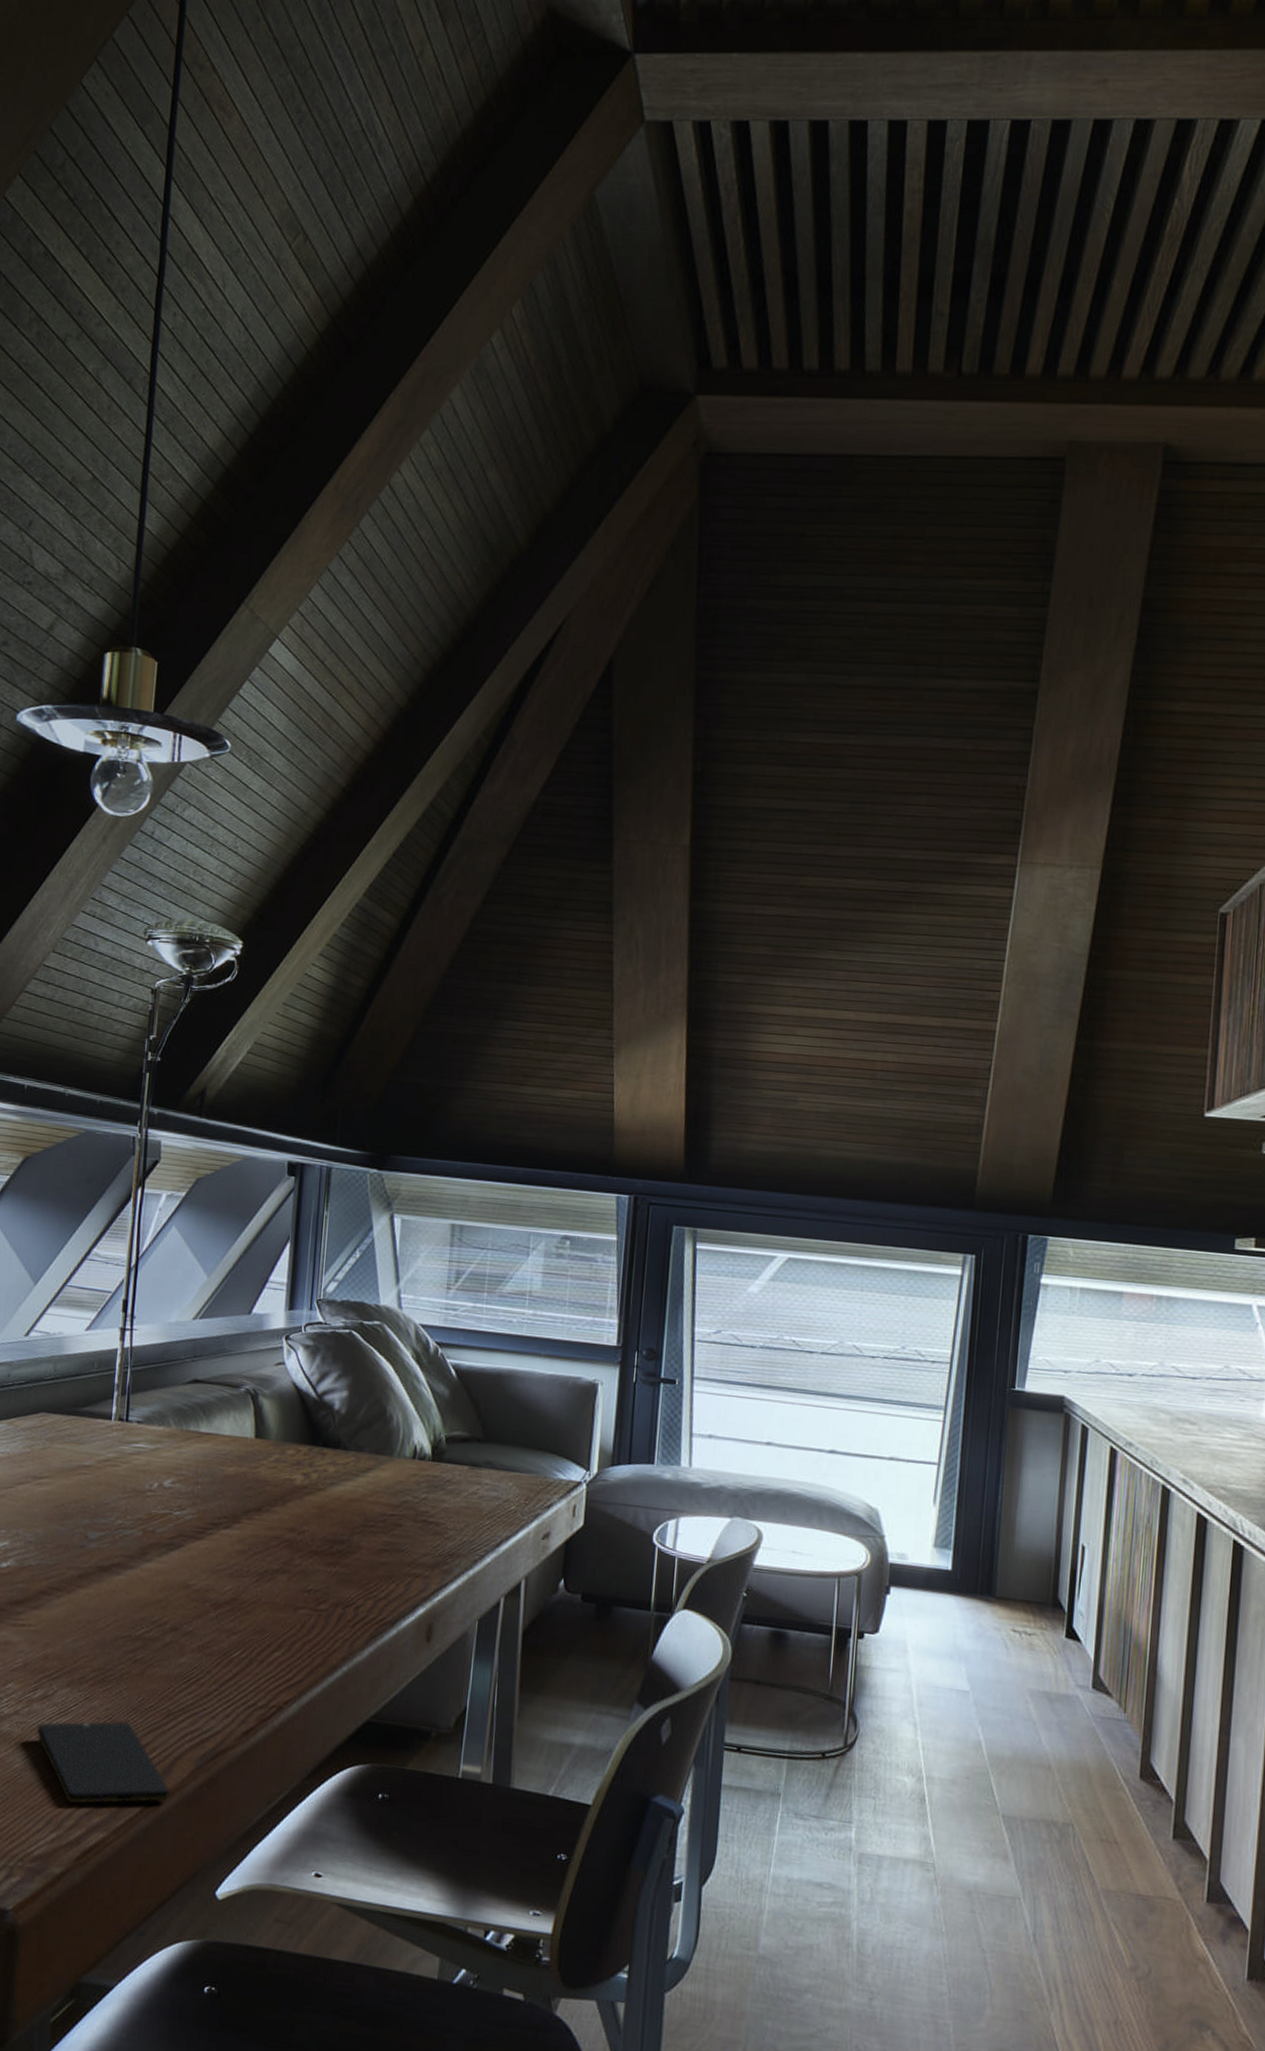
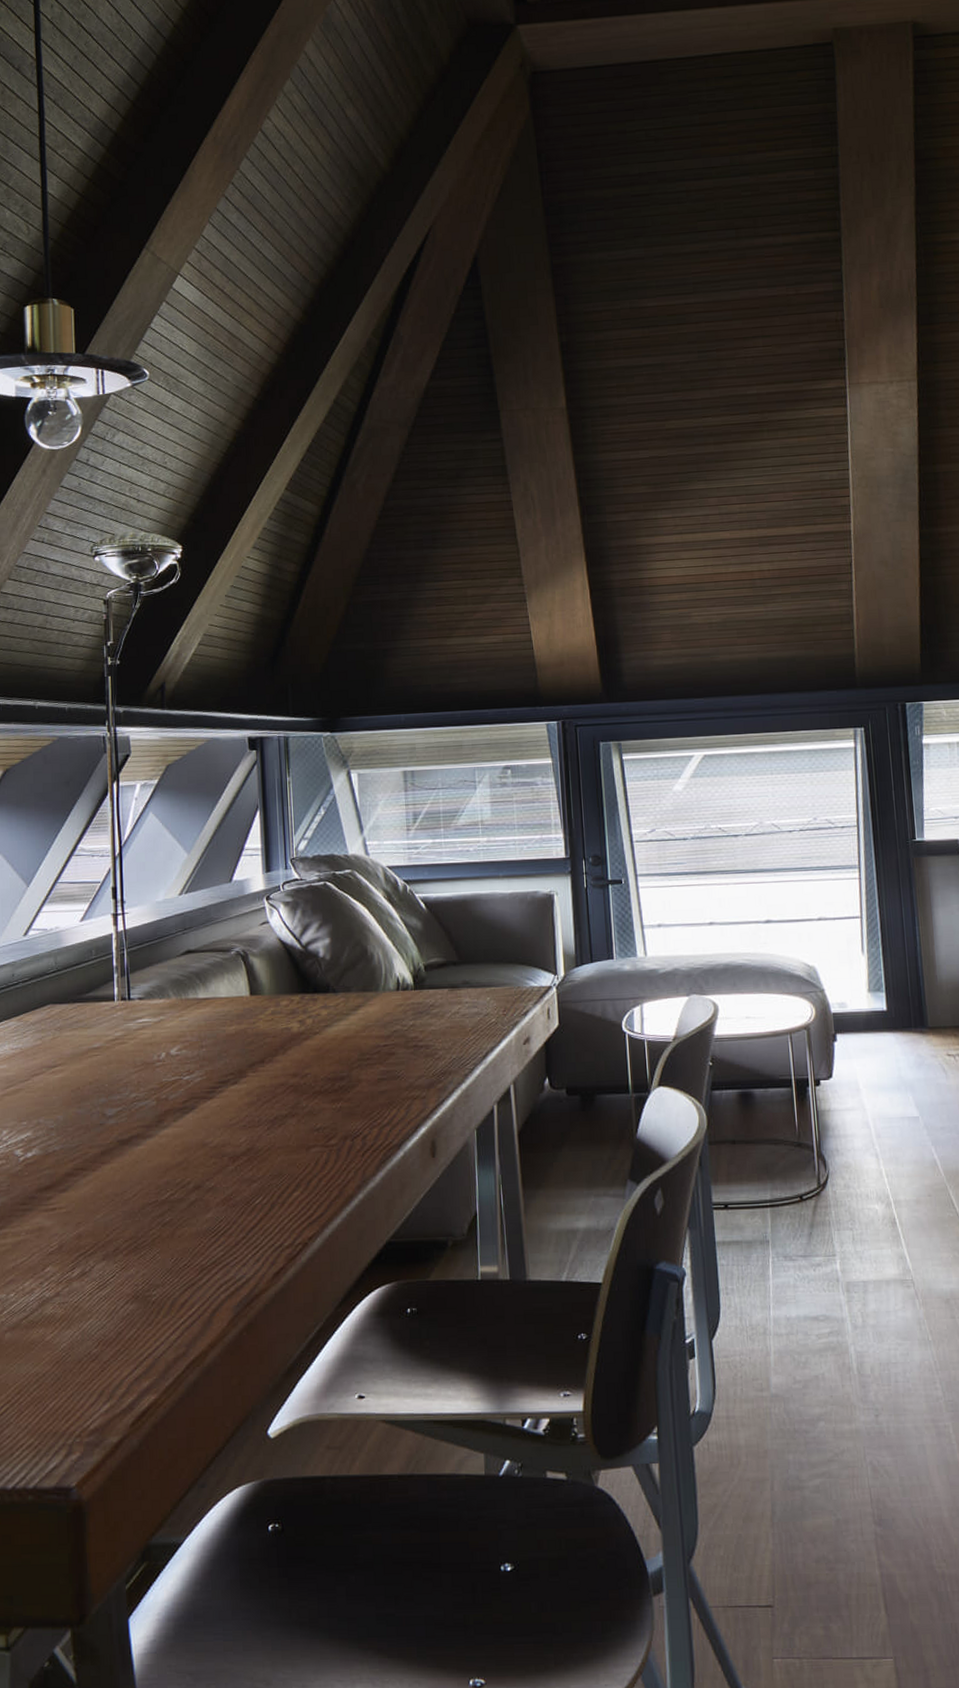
smartphone: present [36,1721,170,1804] -> none [78,1284,212,1371]

